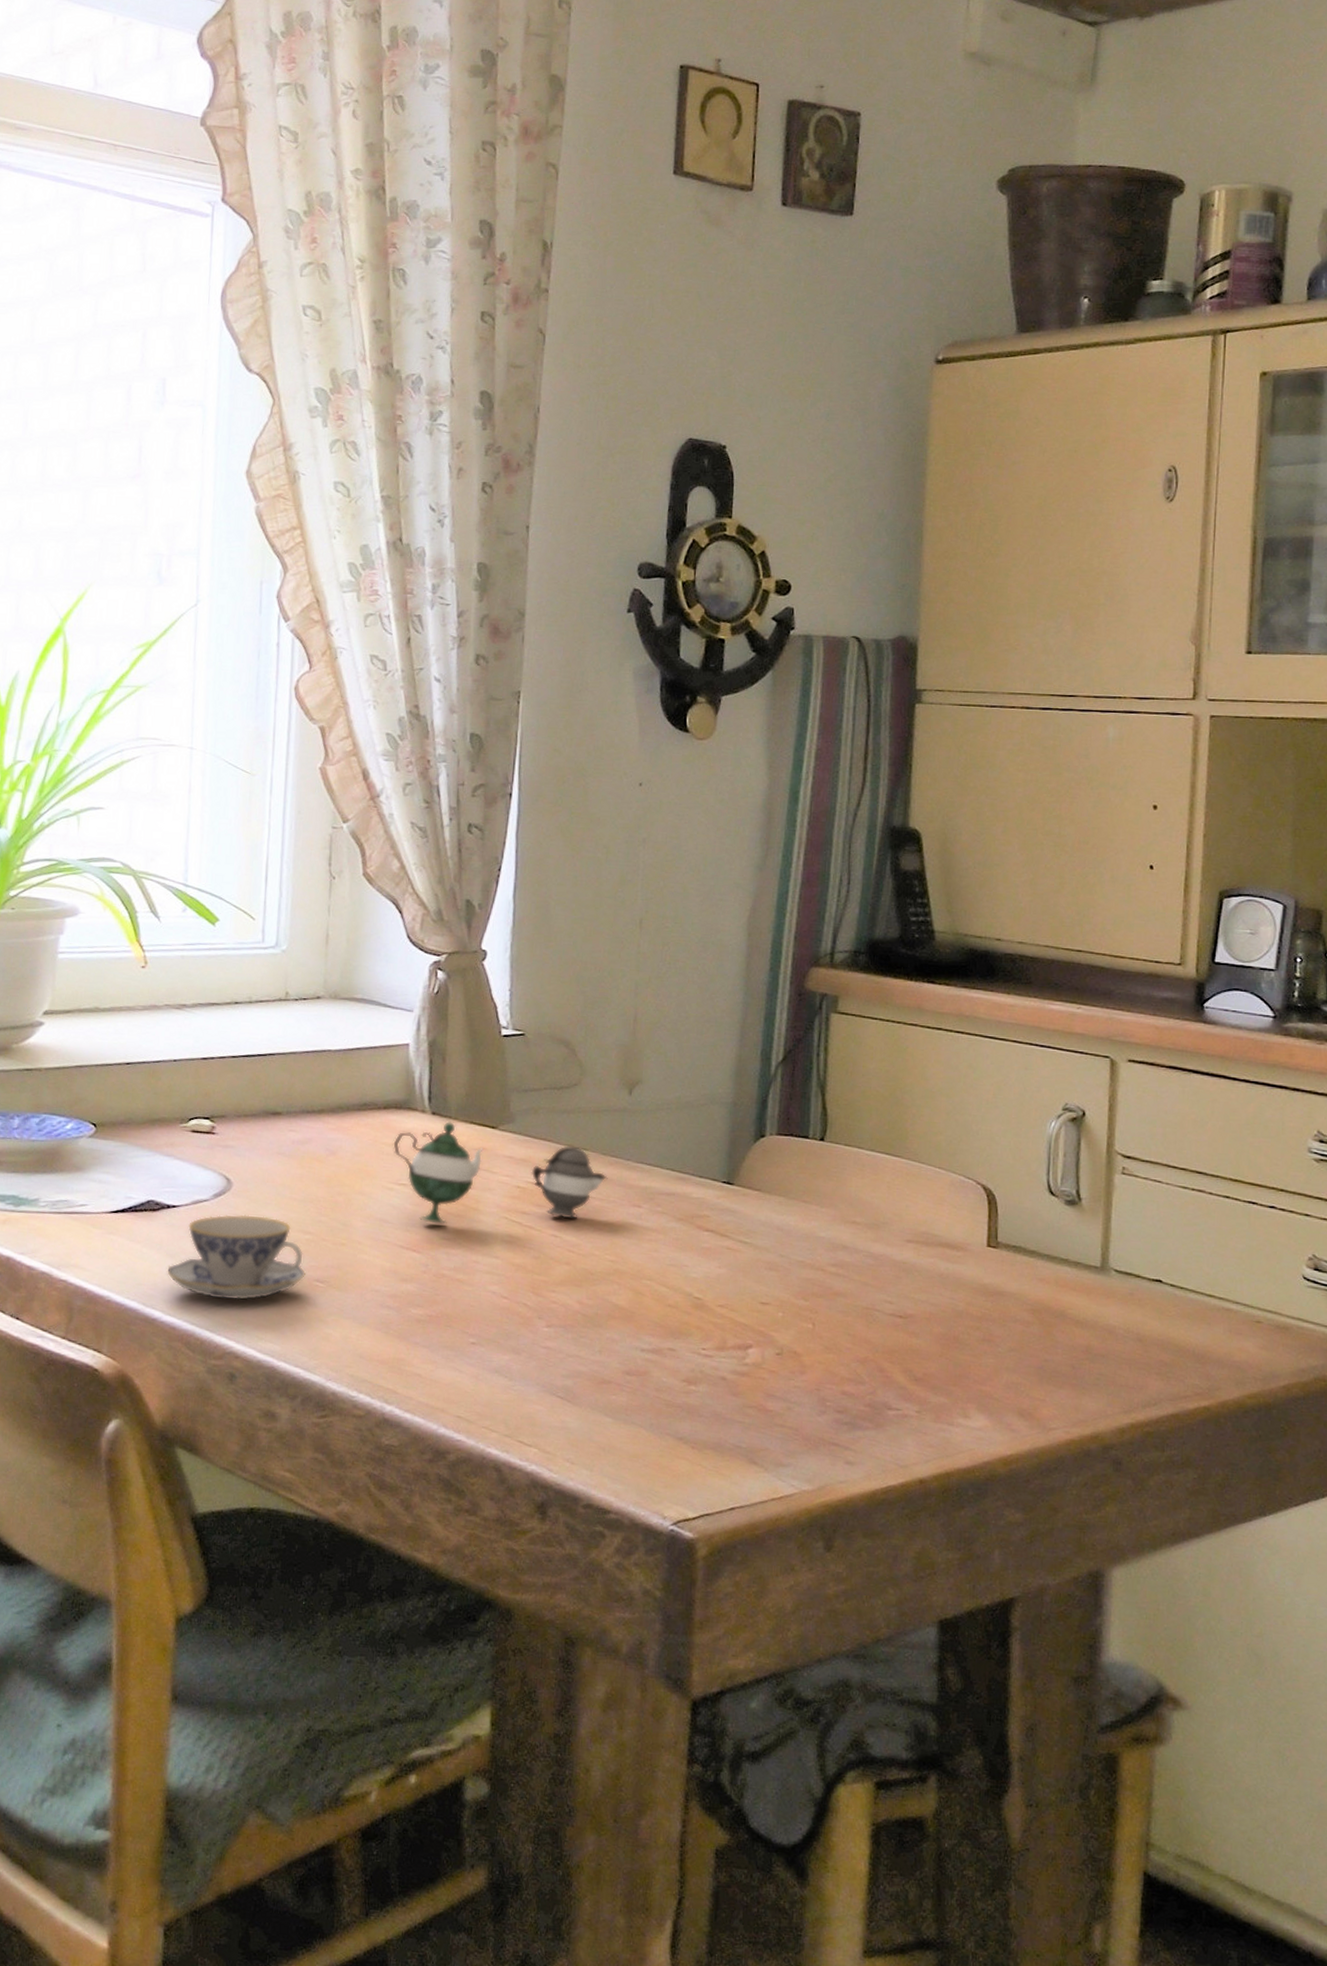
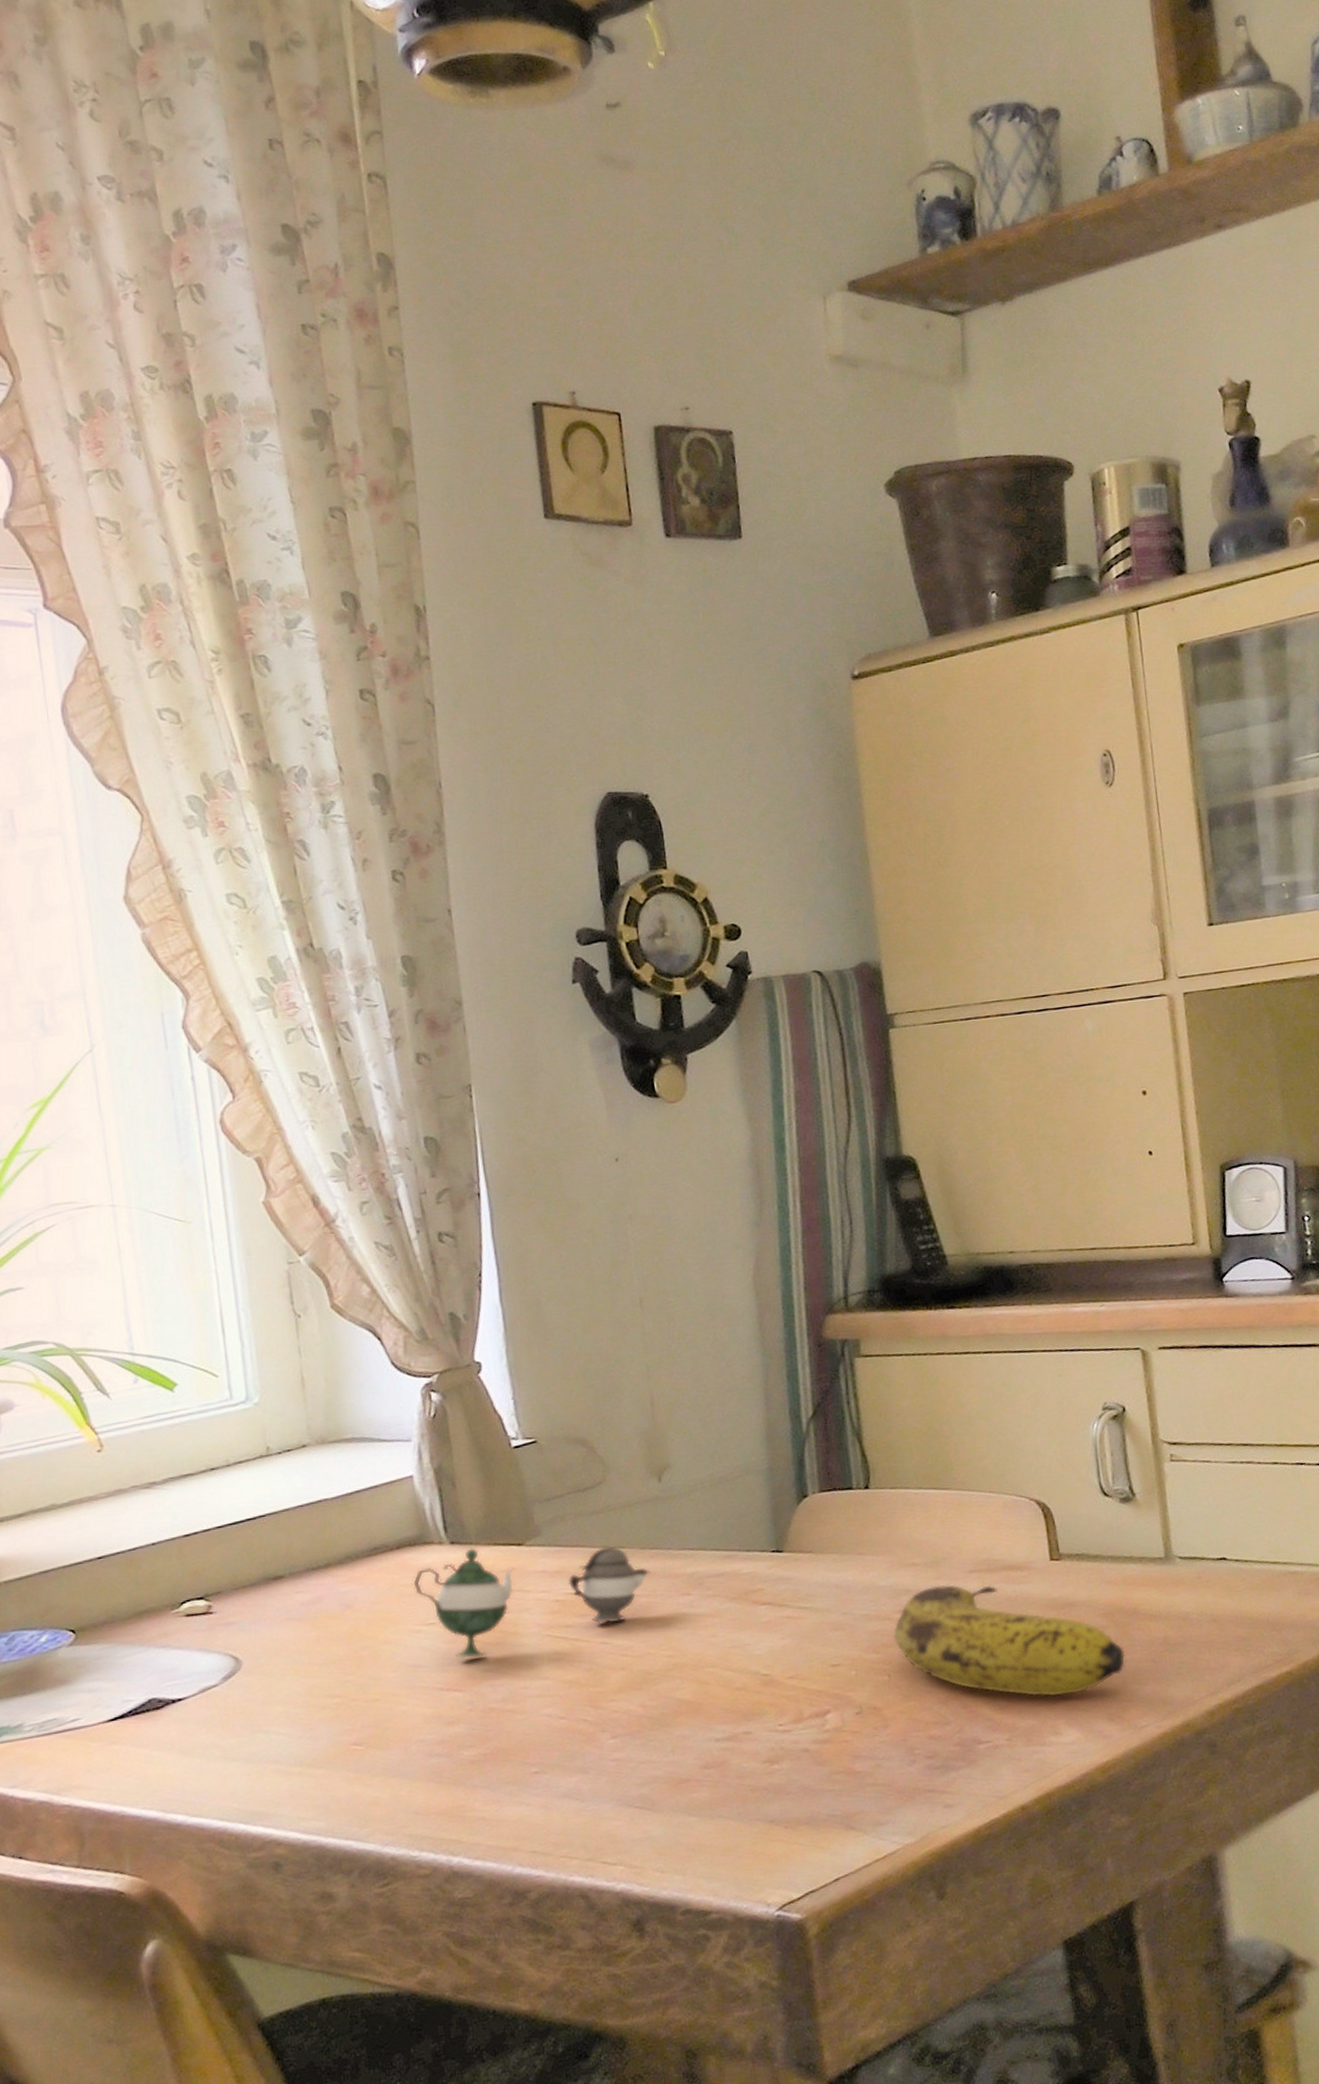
teacup: present [167,1214,306,1300] -> none [184,1688,340,1788]
fruit: none [824,1247,1046,1382] -> present [893,1584,1126,1697]

